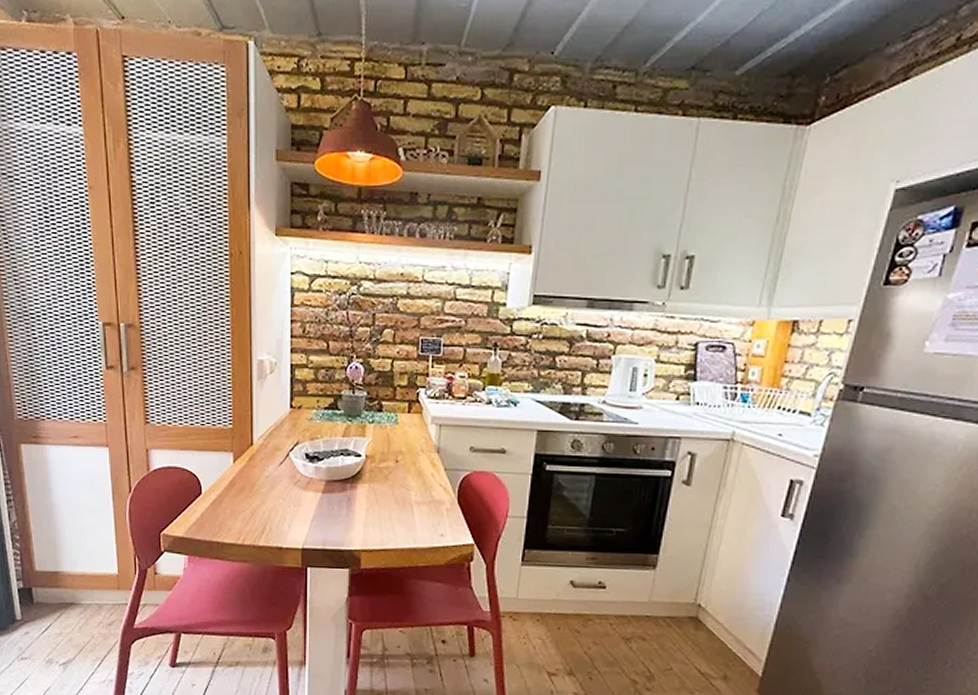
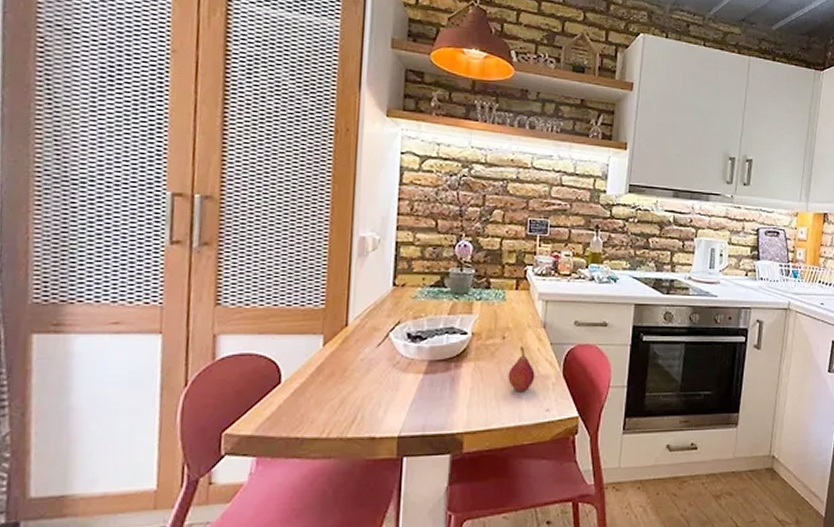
fruit: none [402,470,429,515] -> present [508,346,535,391]

